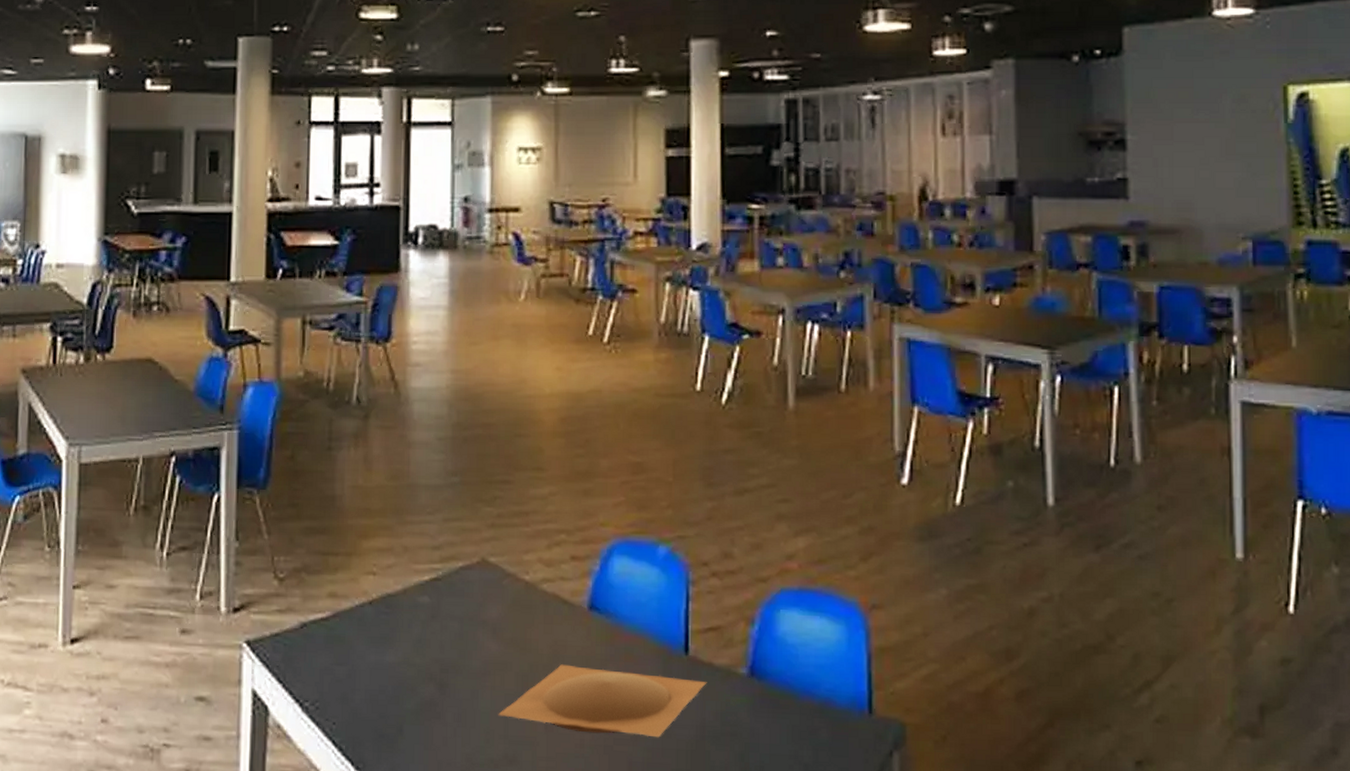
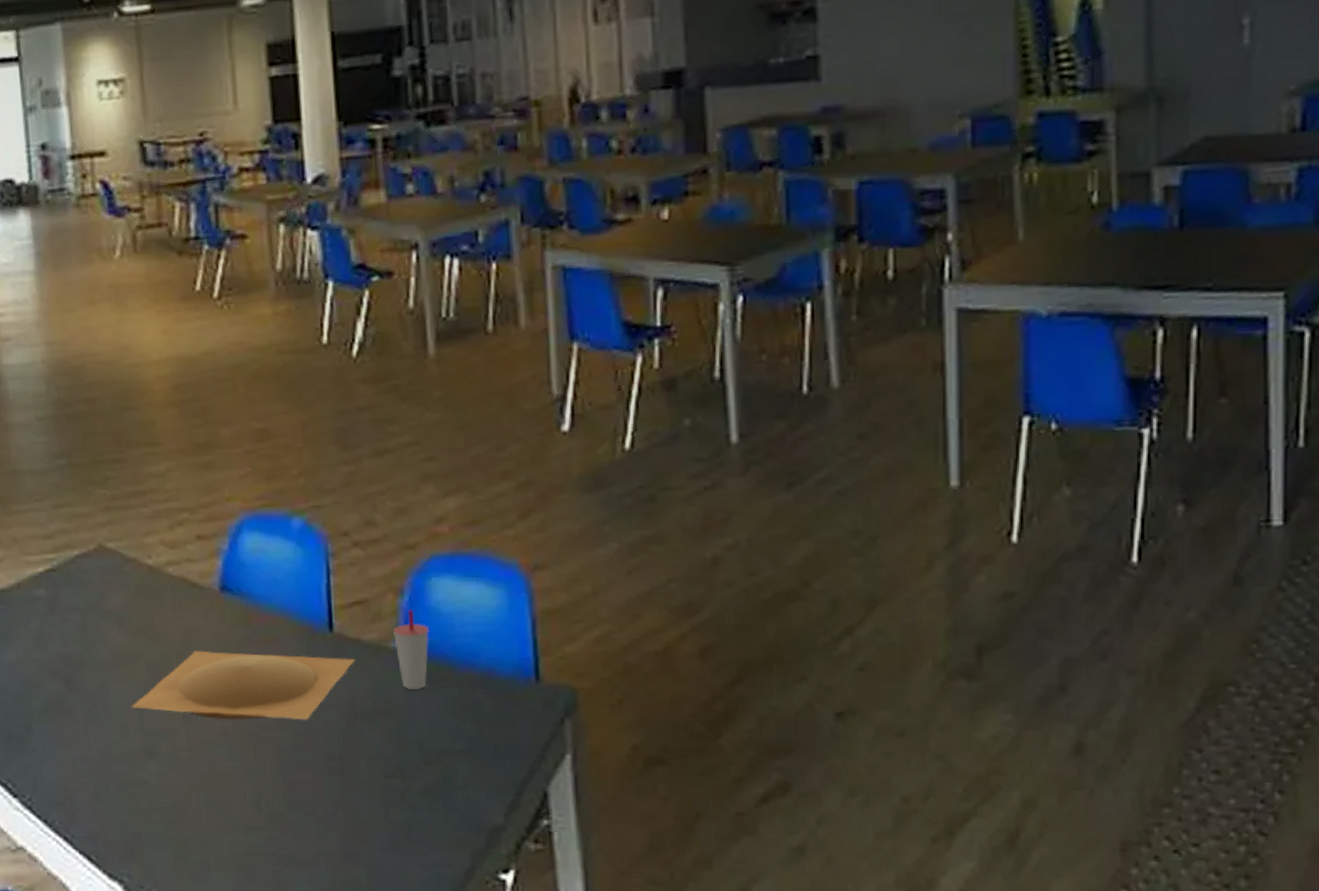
cup: none [742,638,775,715] -> present [392,609,429,689]

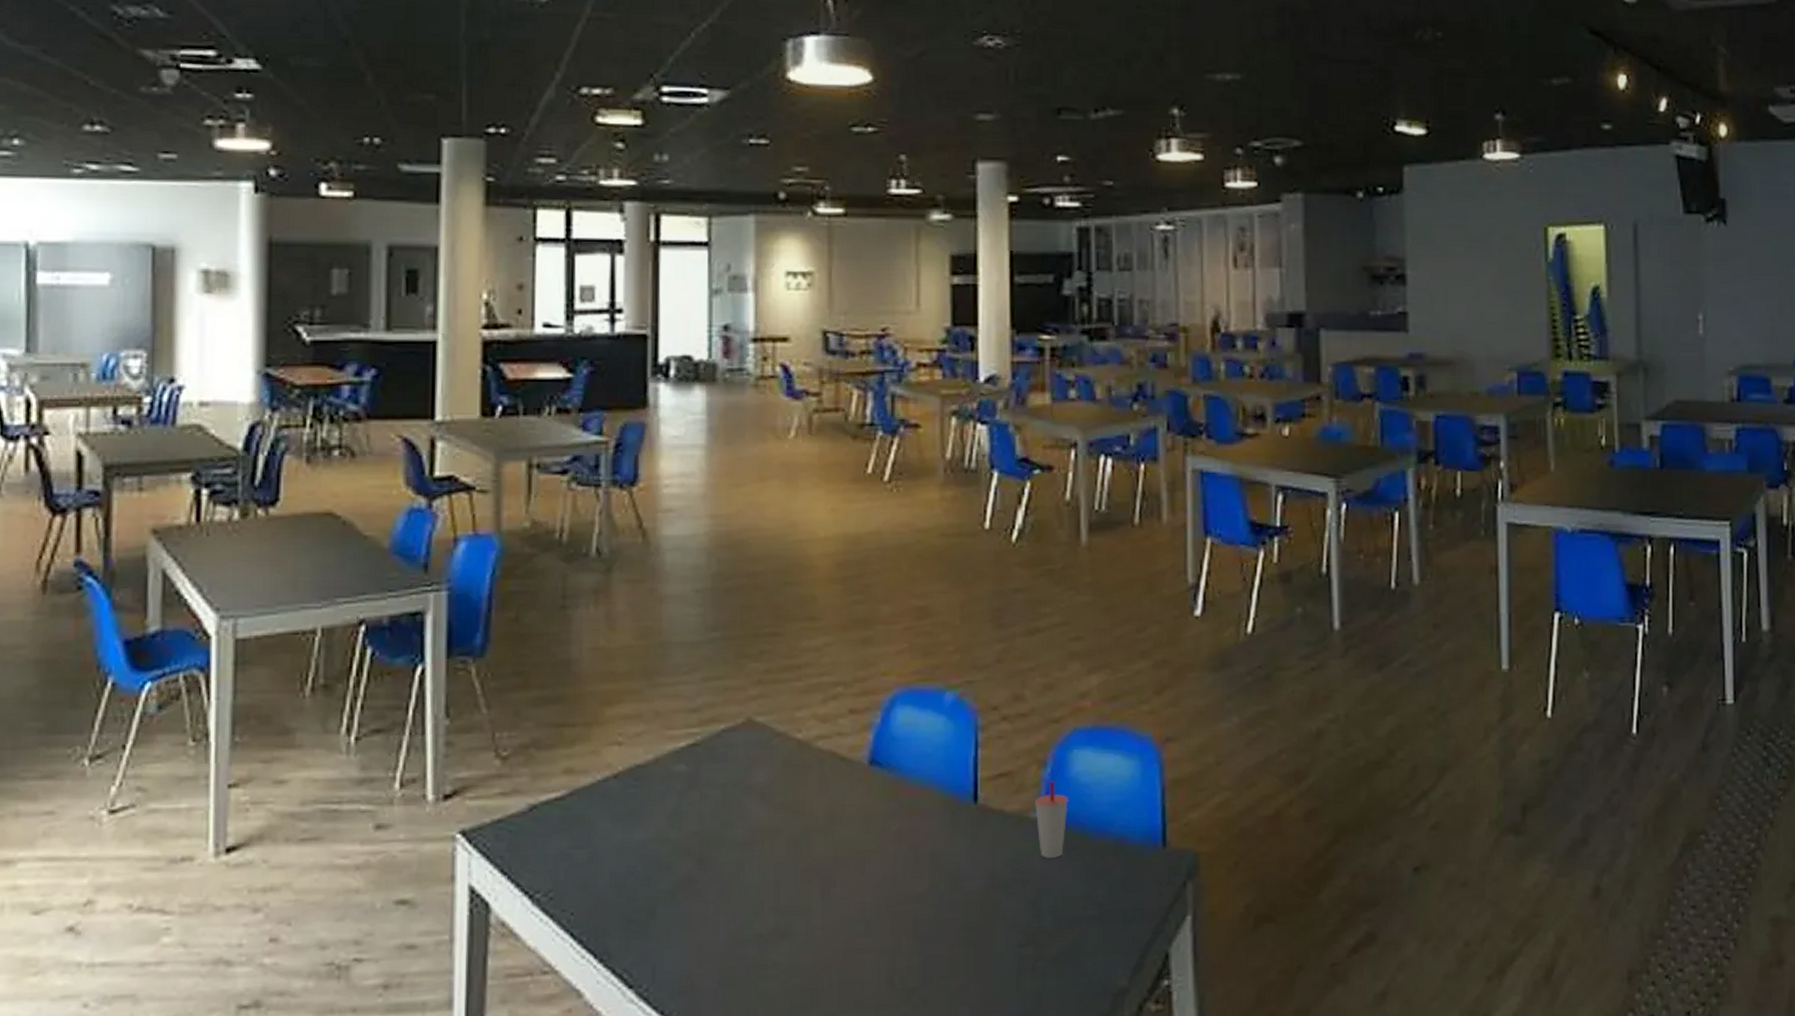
plate: present [130,650,356,720] -> none [766,825,998,895]

